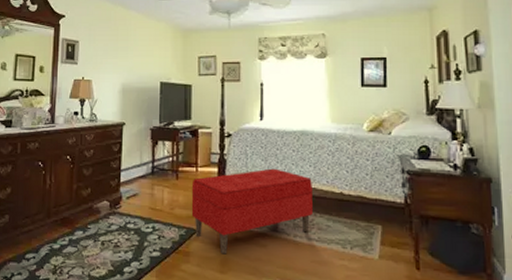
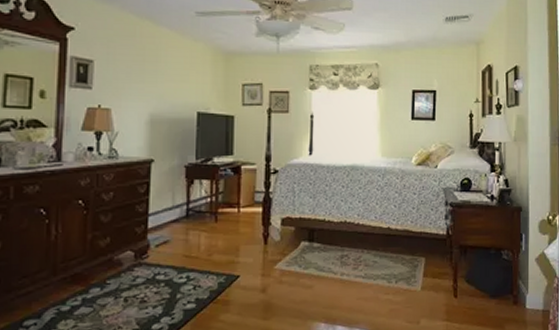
bench: present [191,168,313,255] -> none [232,206,361,300]

